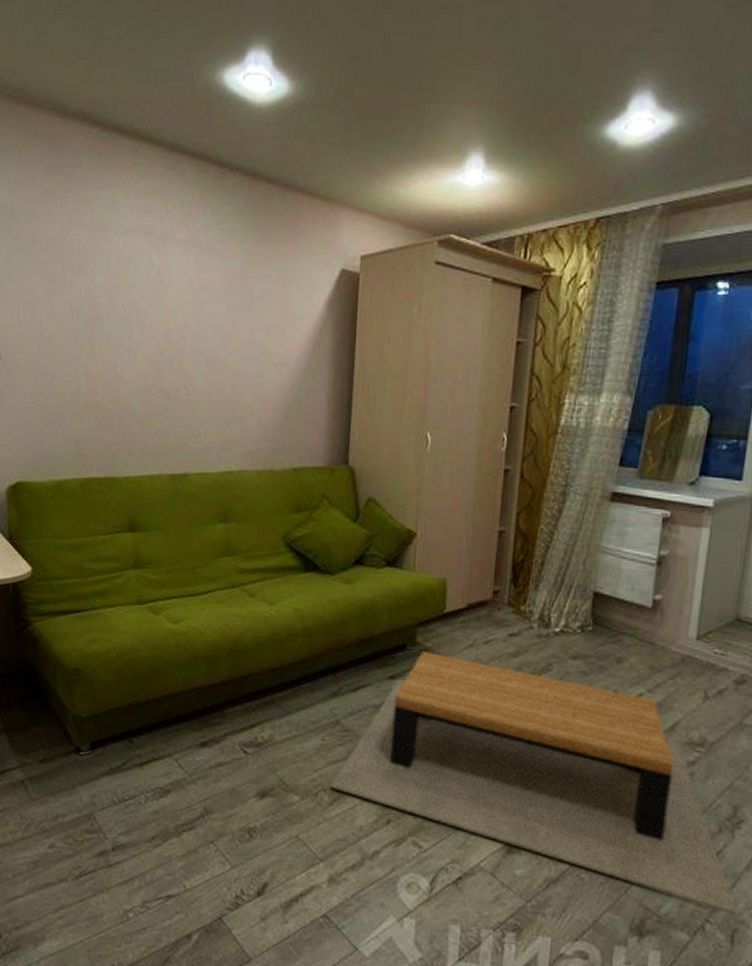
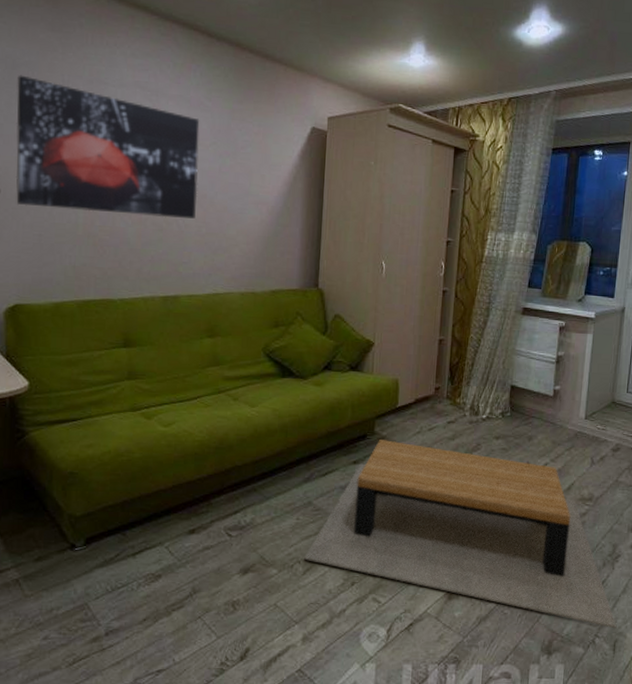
wall art: none [15,226,211,384] -> present [15,75,200,219]

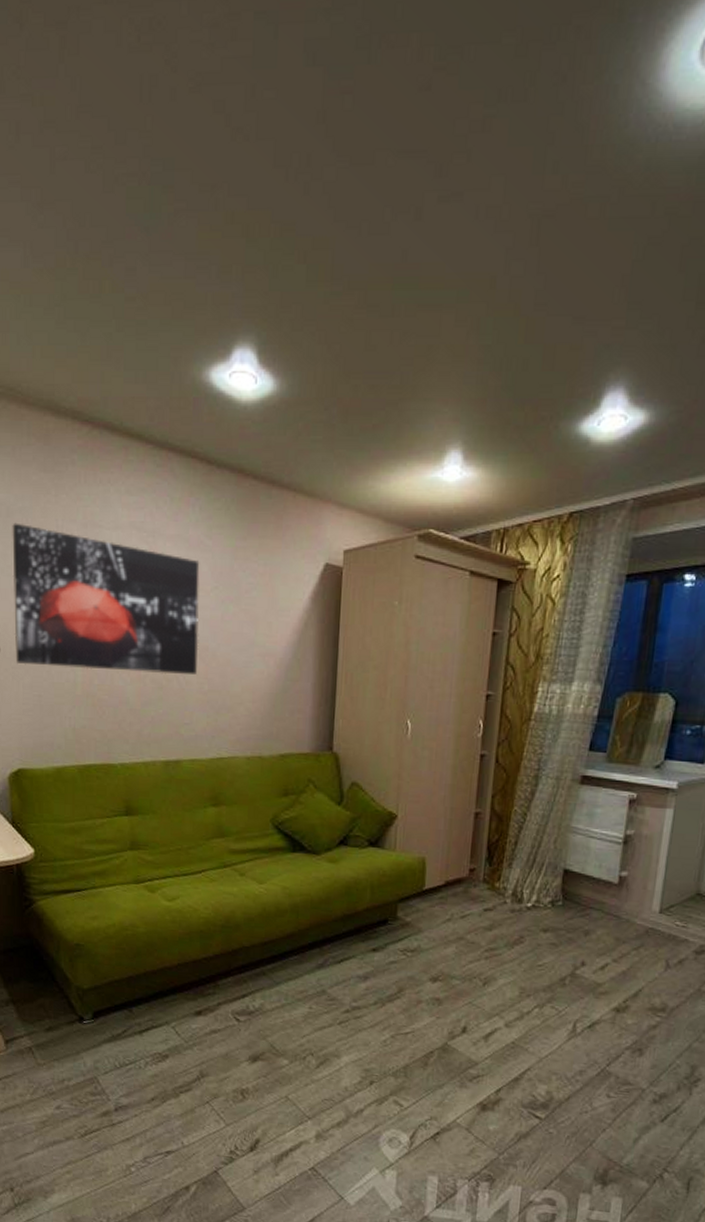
coffee table: present [304,440,617,629] -> none [318,926,693,1165]

